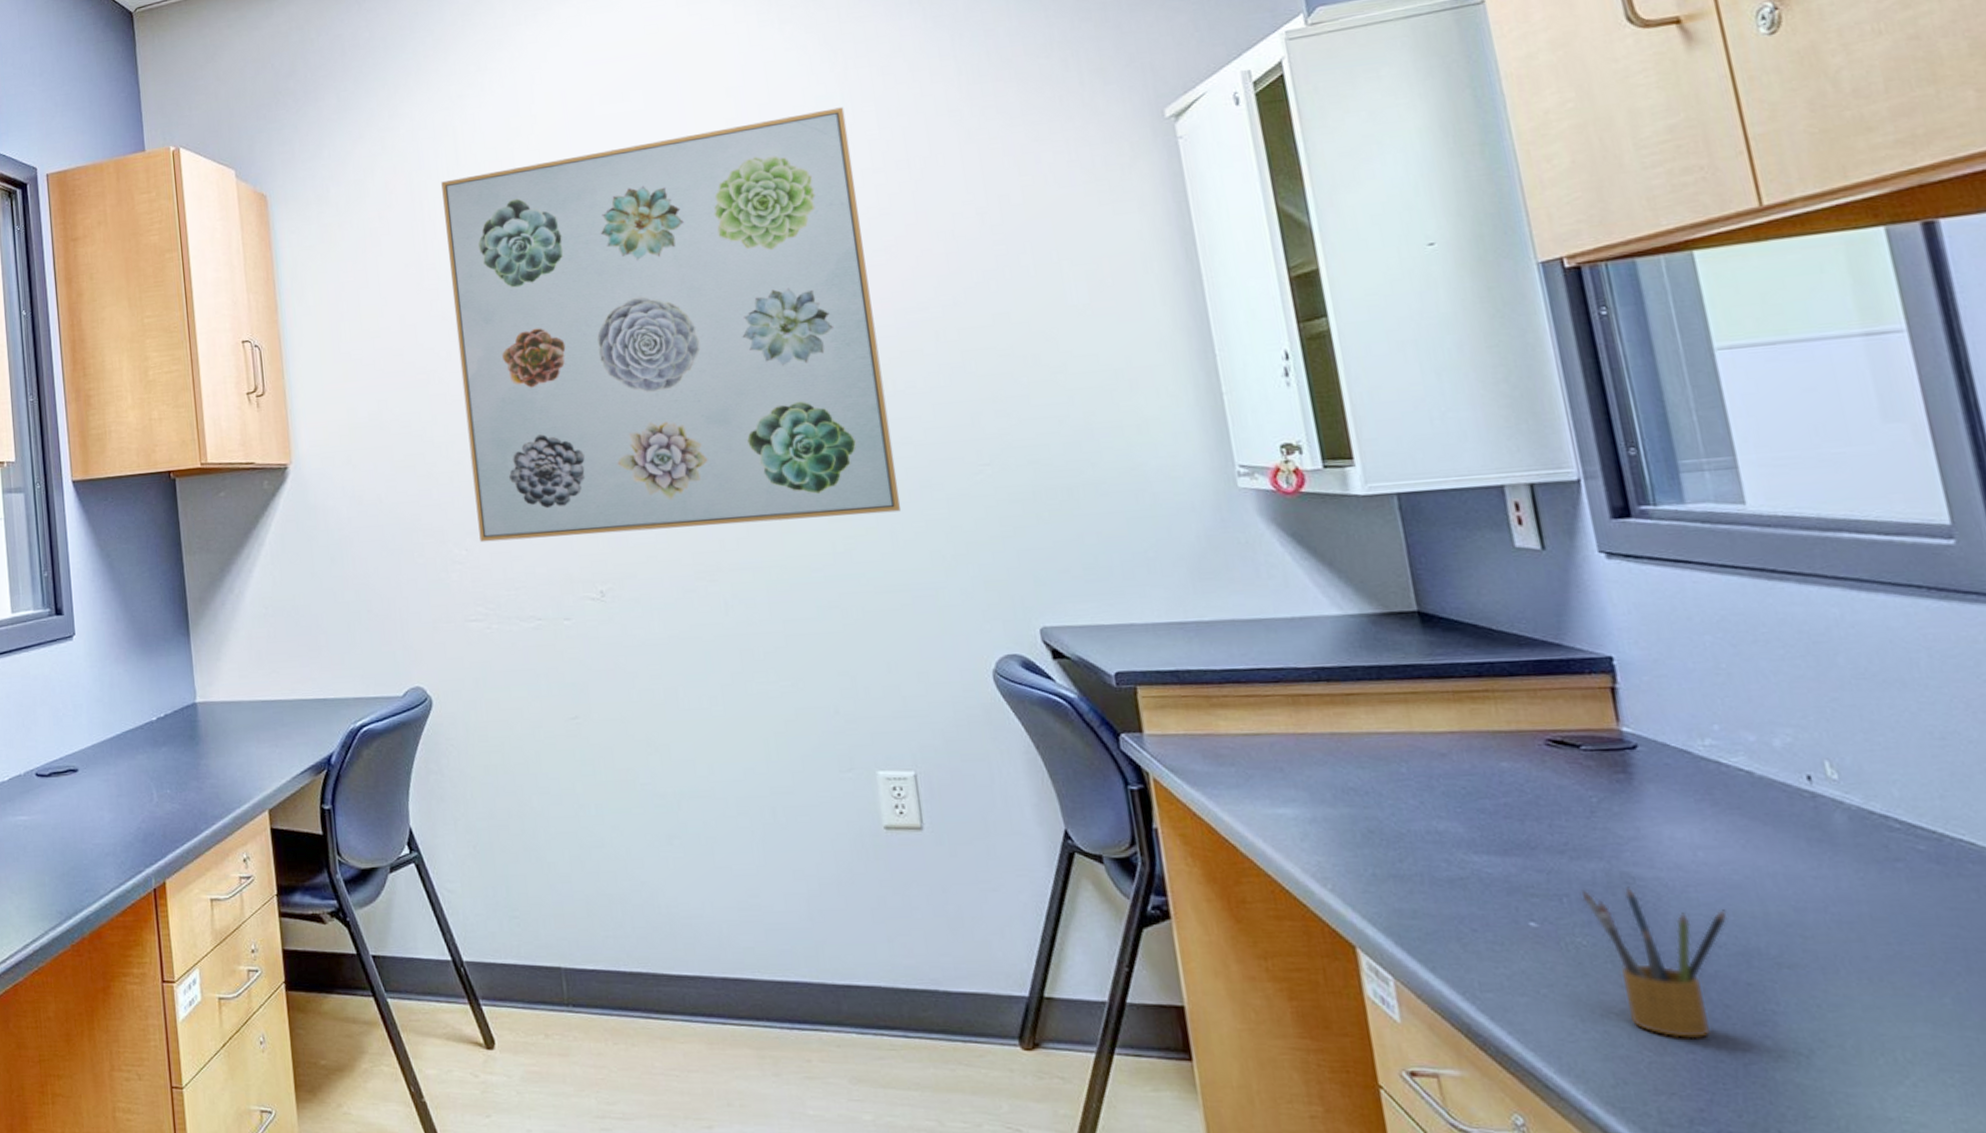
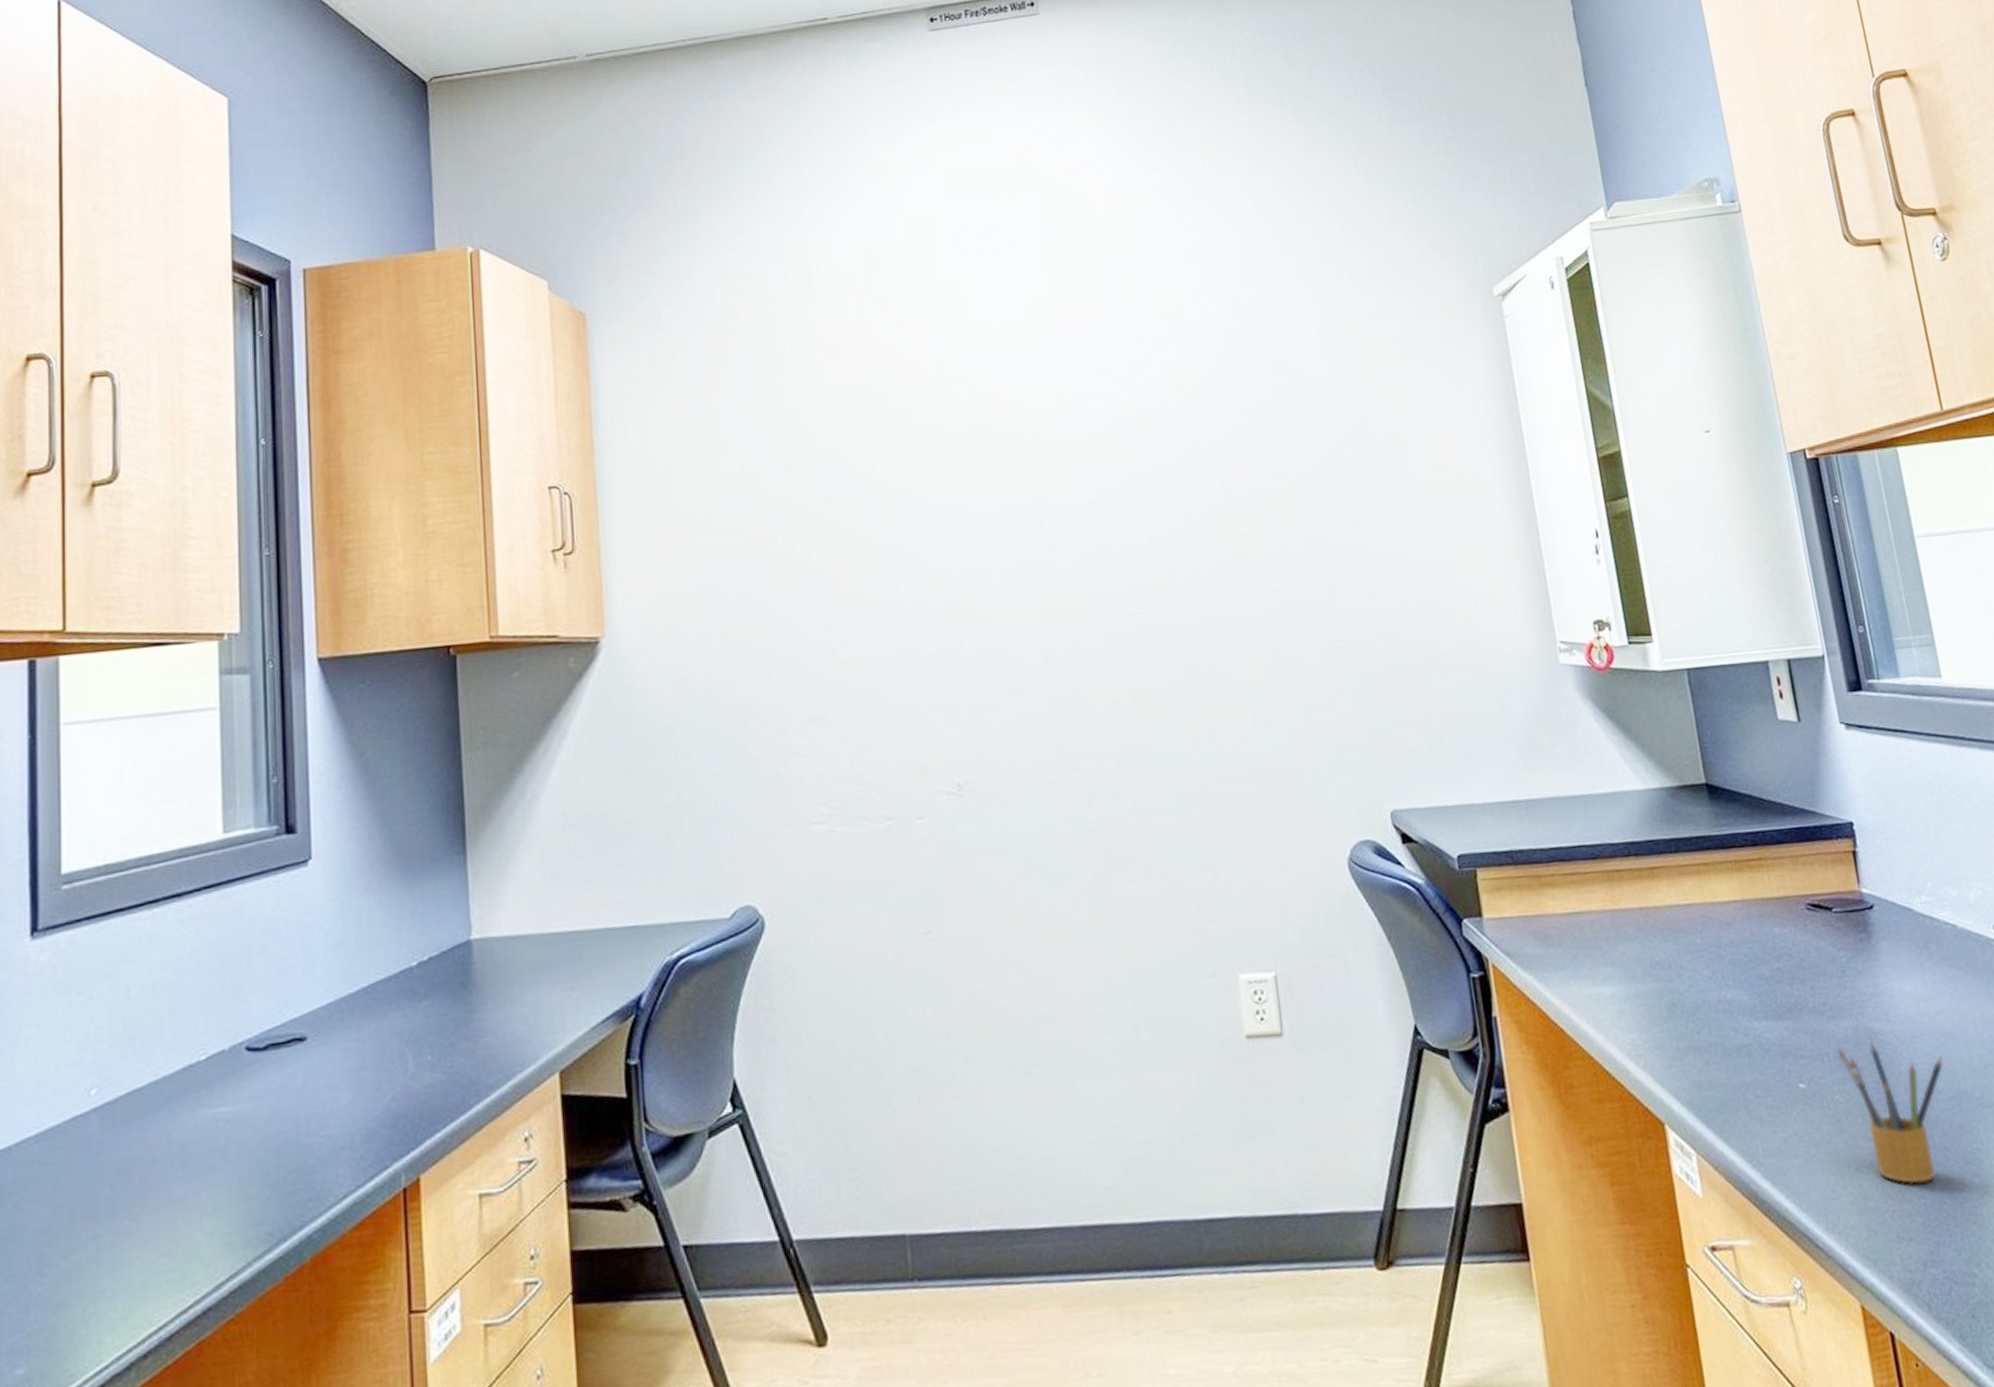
wall art: present [441,107,901,543] -> none [791,262,1262,730]

